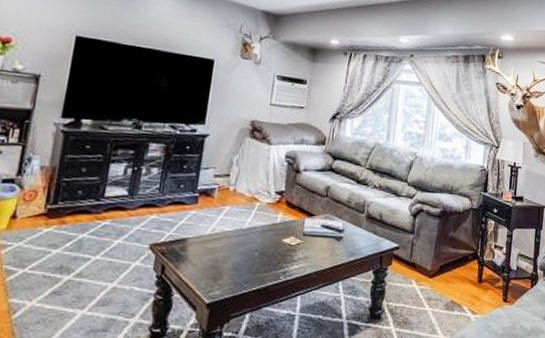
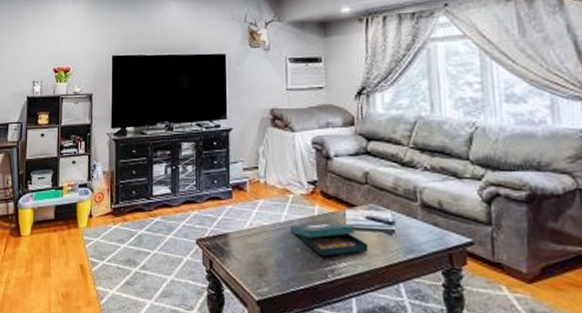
board game: none [251,228,319,260] -> present [289,222,369,257]

